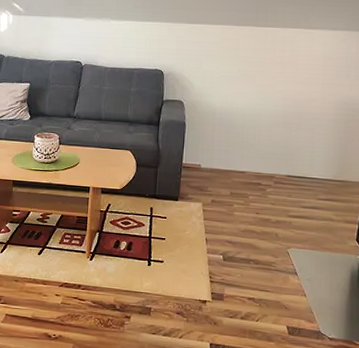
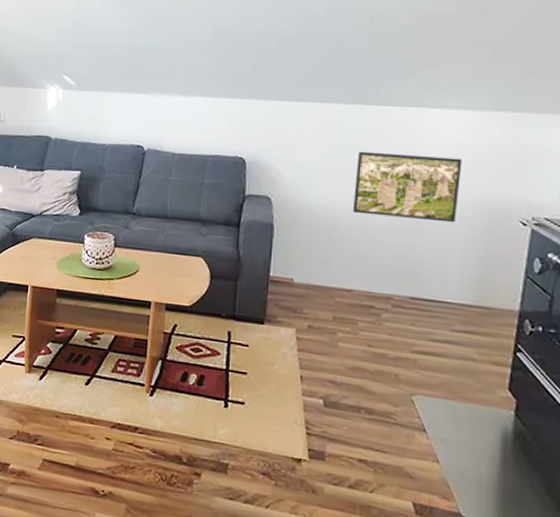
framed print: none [245,63,328,118] -> present [352,151,462,223]

